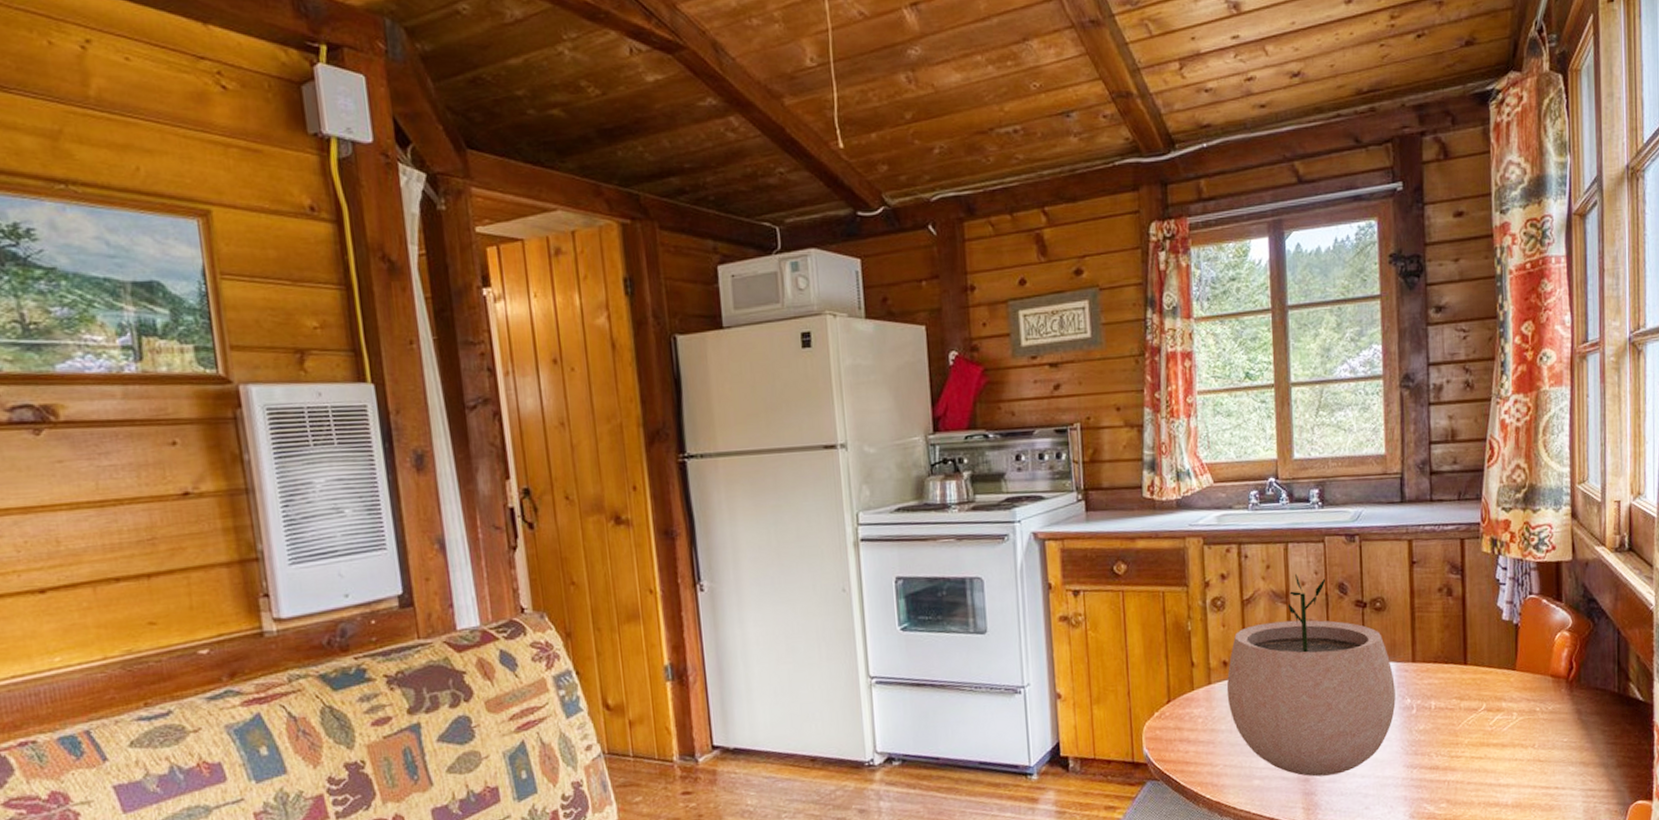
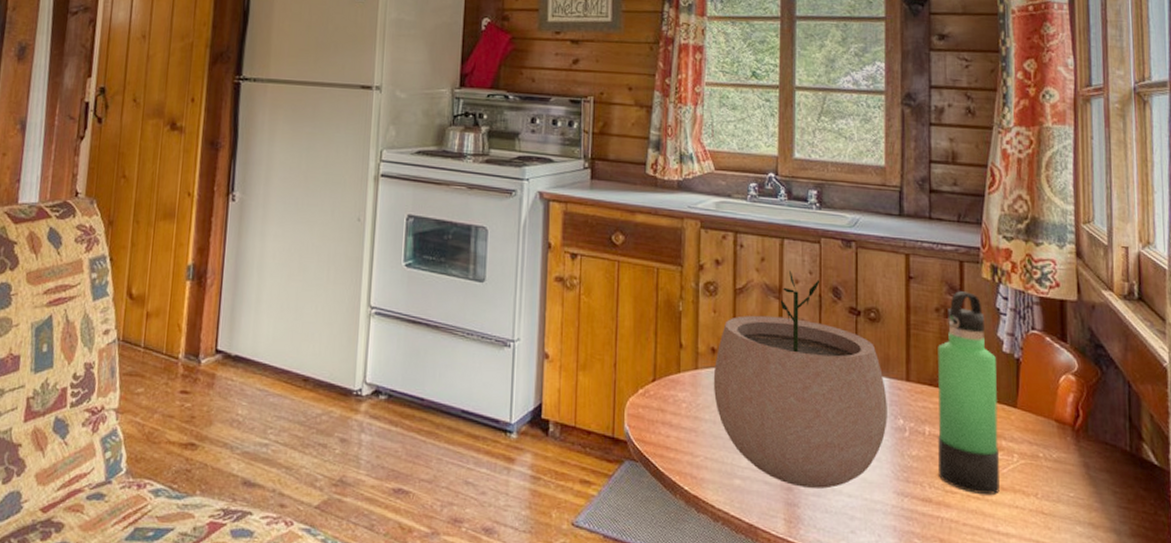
thermos bottle: none [1441,568,1500,754] -> present [938,291,1000,494]

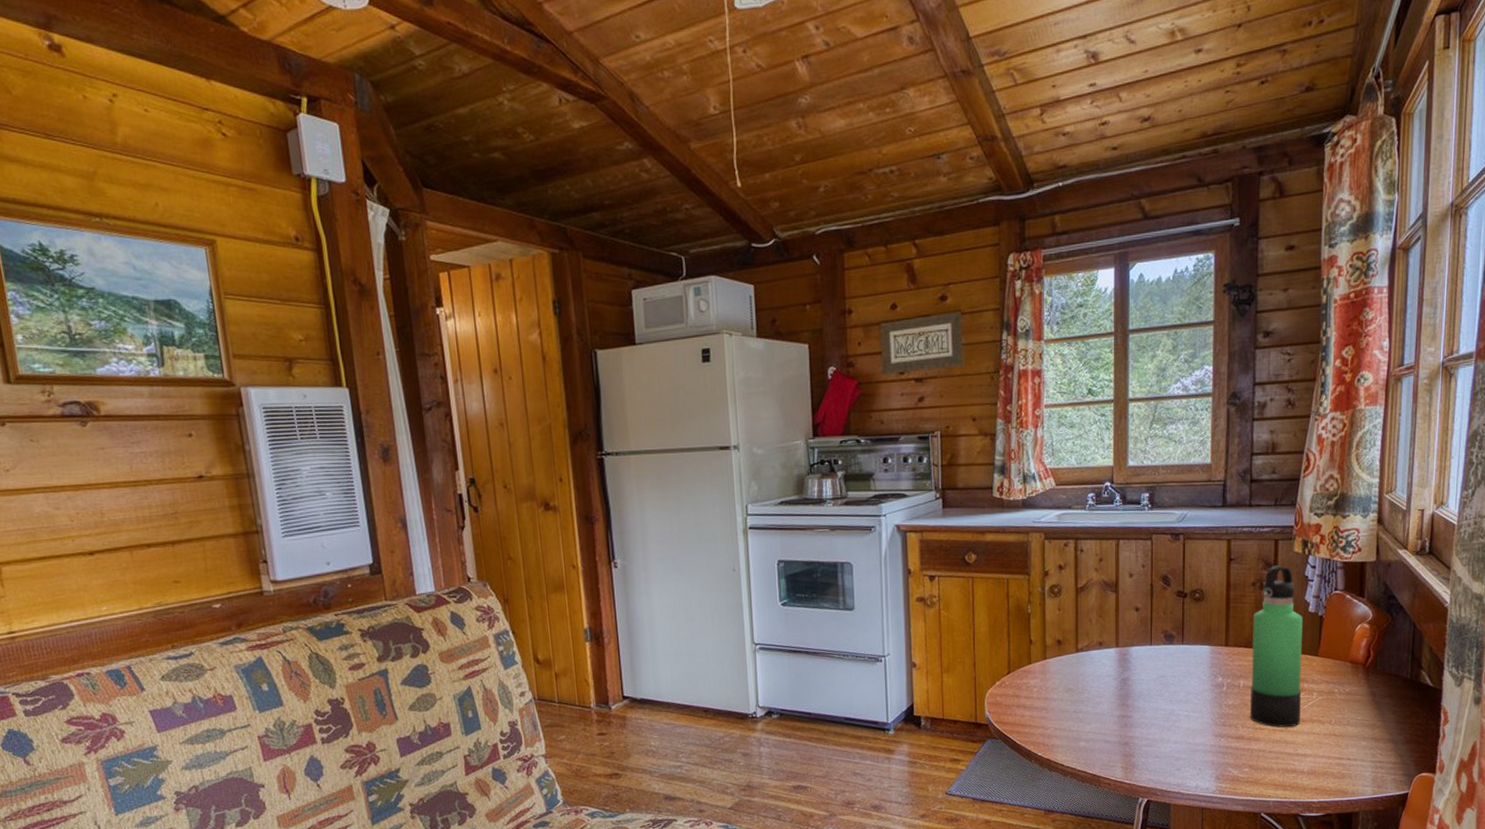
plant pot: present [713,271,887,489] -> none [1059,567,1209,741]

